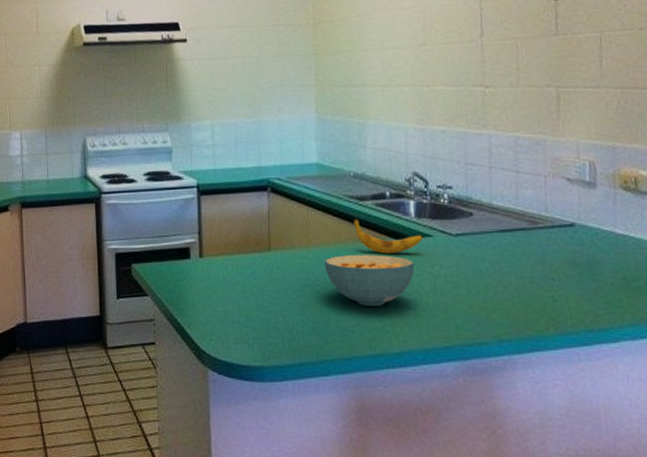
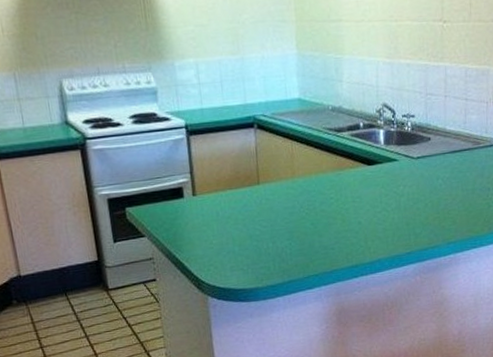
cereal bowl: present [323,255,415,306] -> none [307,180,384,226]
banana: present [354,217,424,254] -> none [332,148,391,179]

